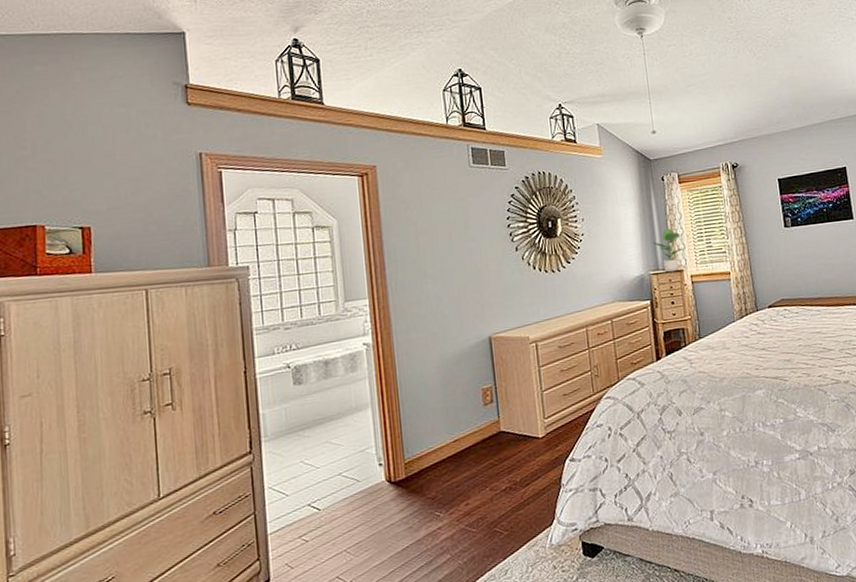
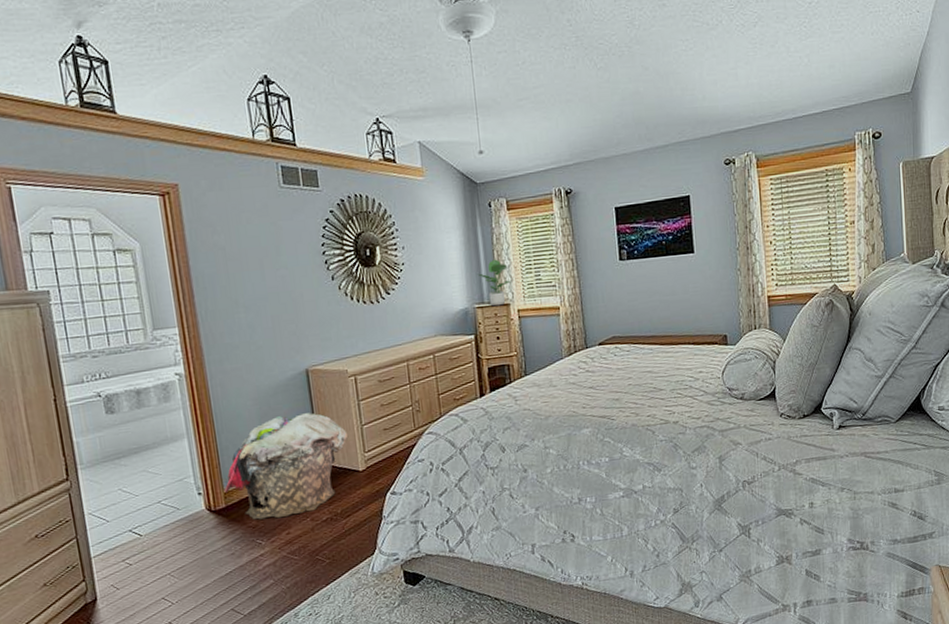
laundry basket: none [405,380,529,491] -> present [224,413,349,520]

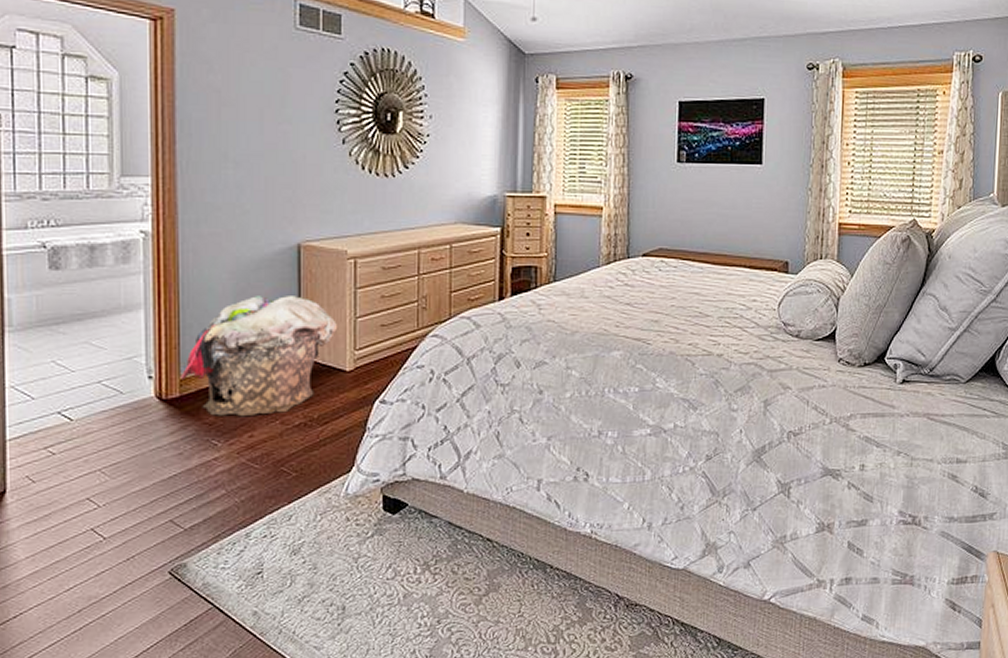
potted plant: present [477,259,511,307] -> none [512,143,551,198]

